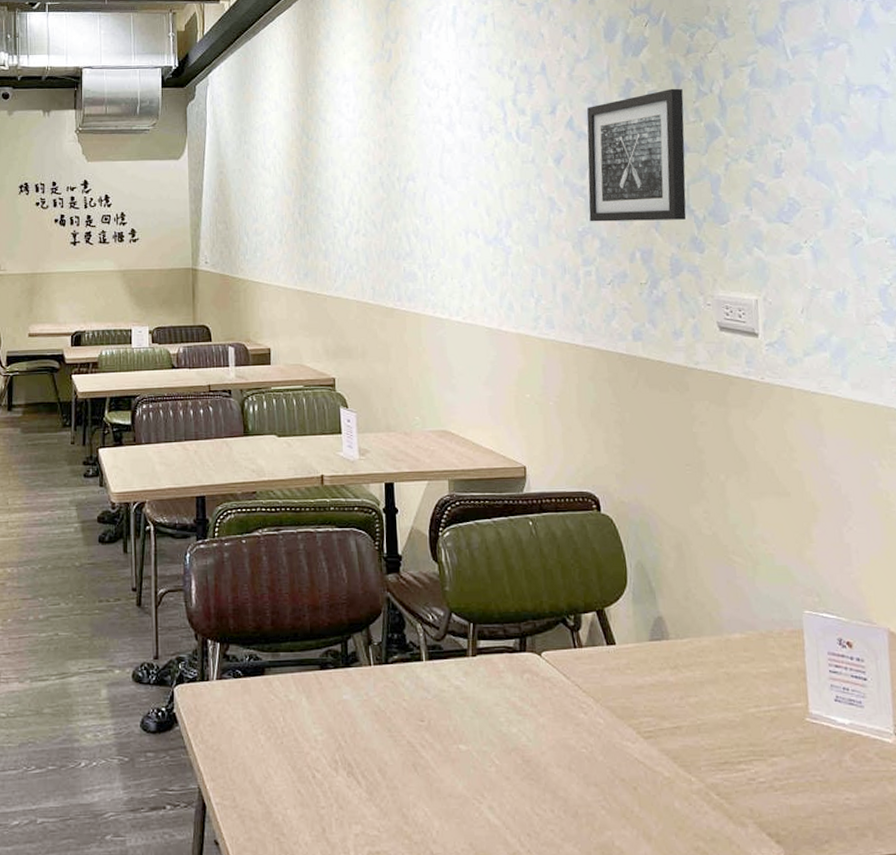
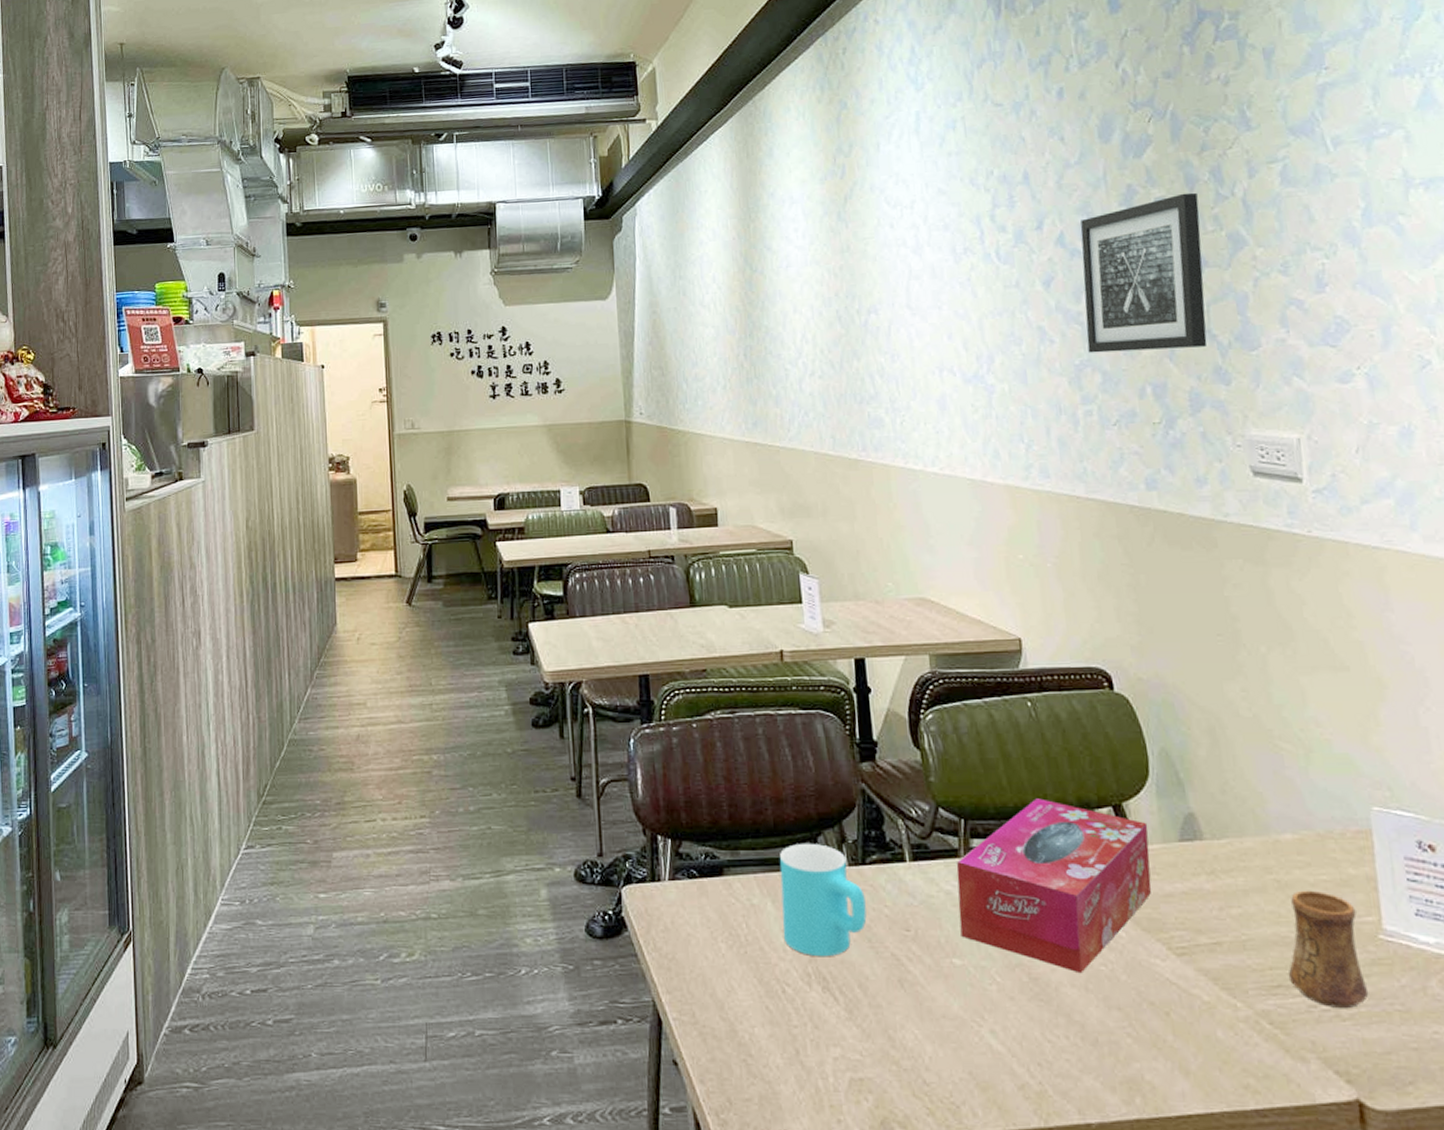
cup: none [314,645,387,746] -> present [779,843,867,957]
tissue box: none [465,605,626,756] -> present [956,798,1152,974]
cup: none [733,681,797,781] -> present [1288,890,1369,1009]

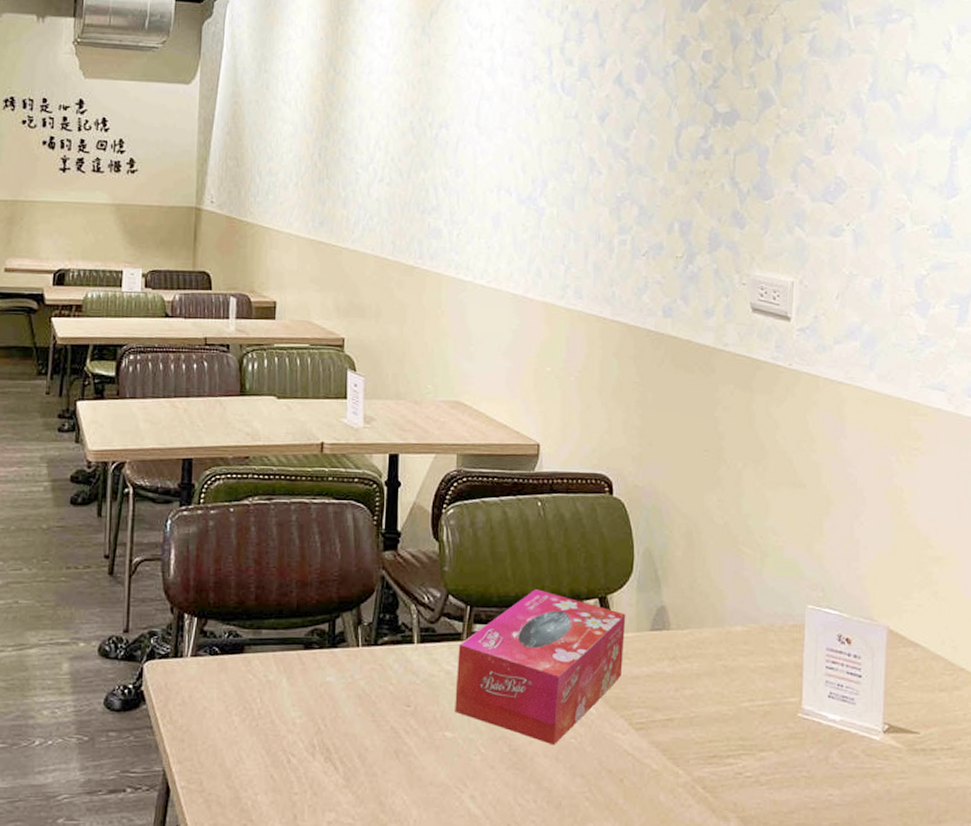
cup: present [779,843,867,957] -> none [294,624,373,730]
wall art: present [1080,192,1208,353] -> none [630,49,739,192]
cup: present [1288,890,1369,1009] -> none [723,674,784,776]

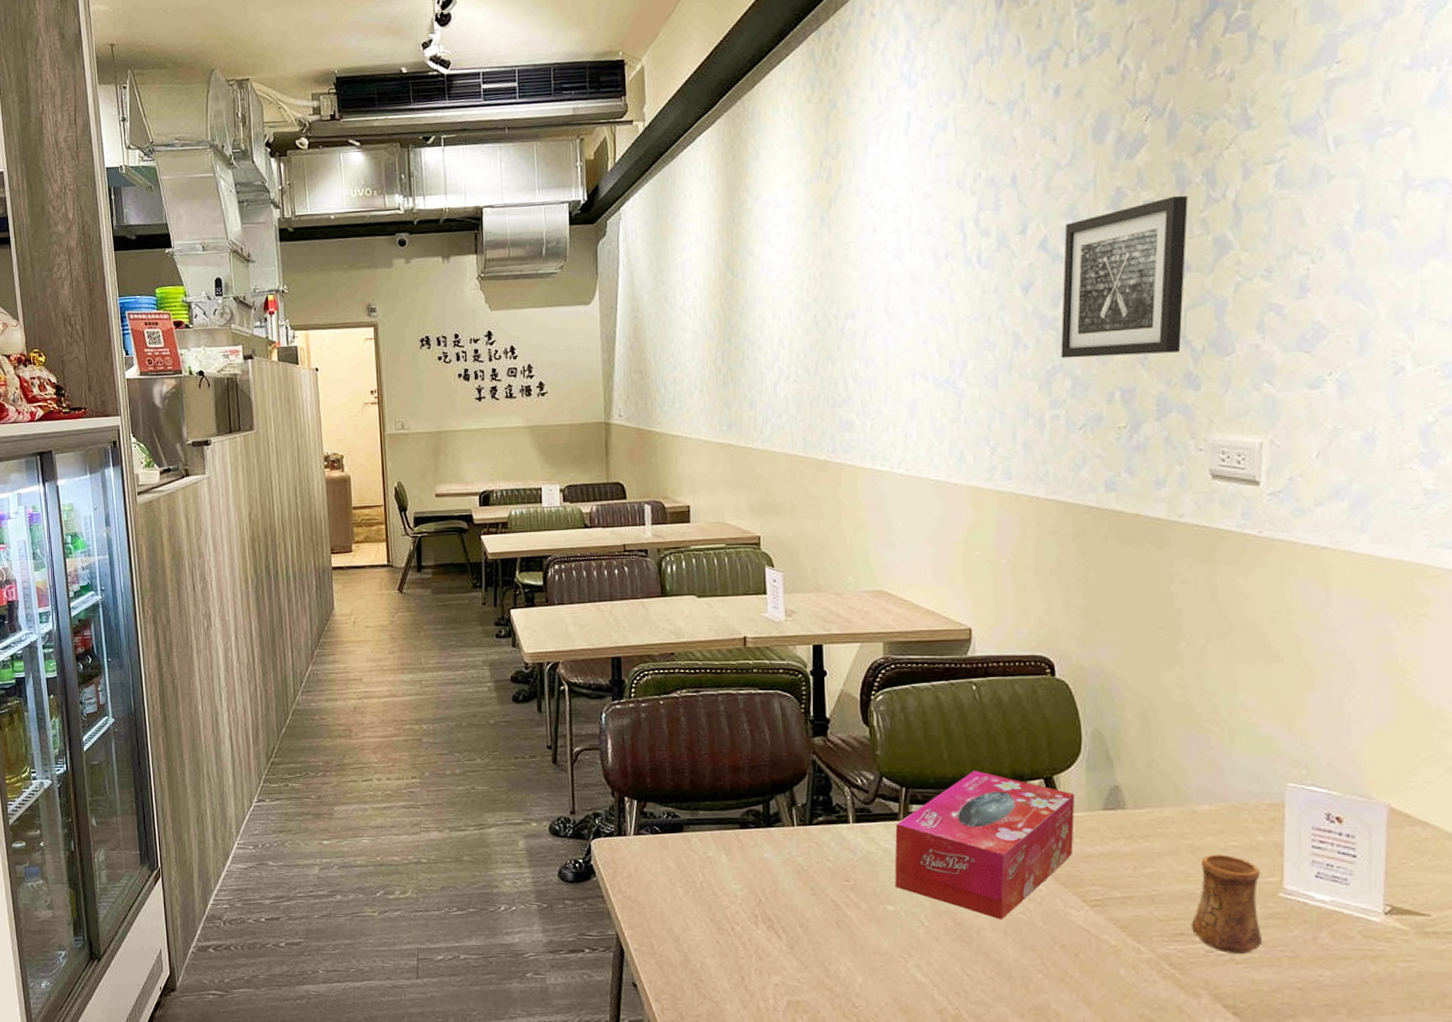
wall art: none [630,49,739,192] -> present [1061,195,1188,359]
cup: none [723,674,784,776] -> present [1190,854,1263,955]

